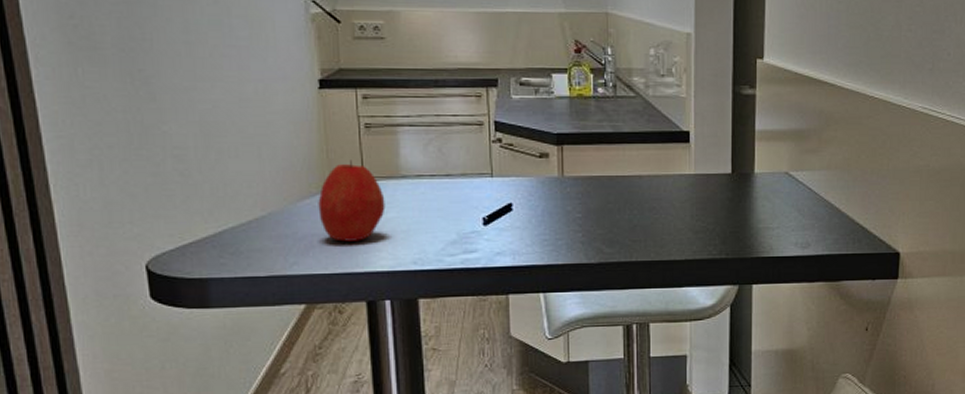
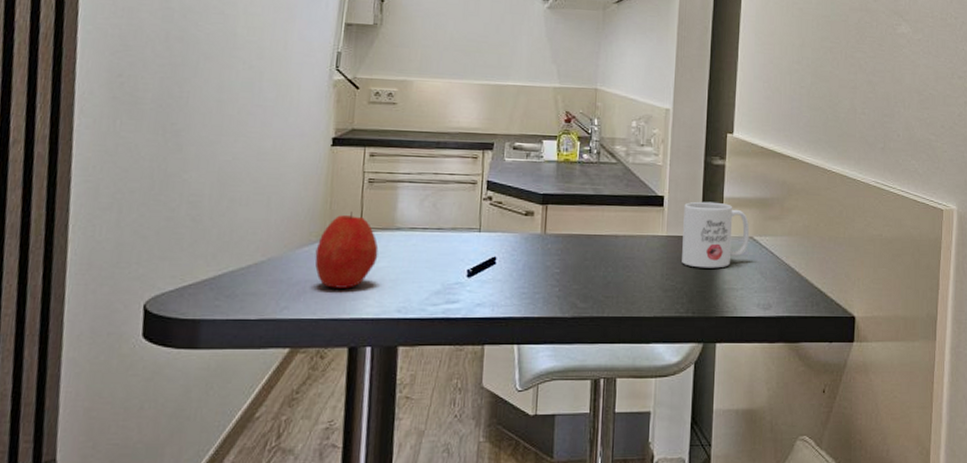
mug: none [712,135,785,207] -> present [682,201,750,268]

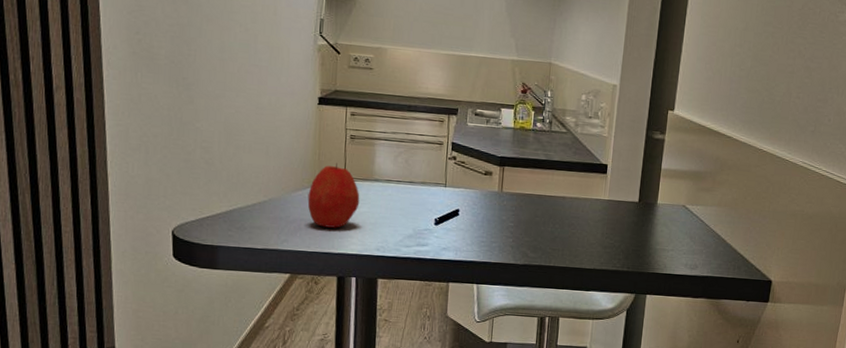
mug: present [682,201,750,268] -> none [620,171,683,231]

